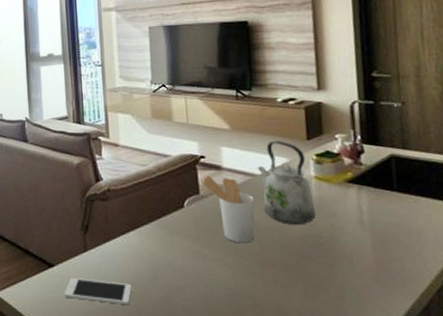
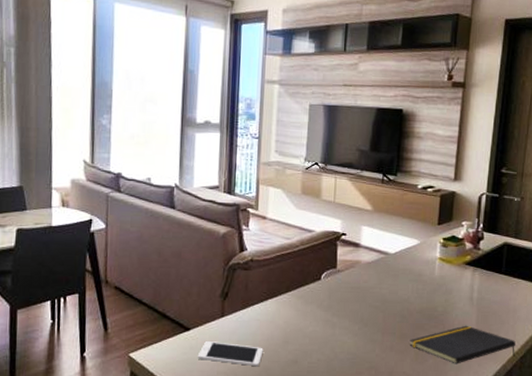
utensil holder: present [200,176,255,243] -> none [339,252,384,314]
kettle: present [257,140,316,225] -> none [391,223,436,299]
notepad: none [295,253,429,300] -> present [409,325,516,364]

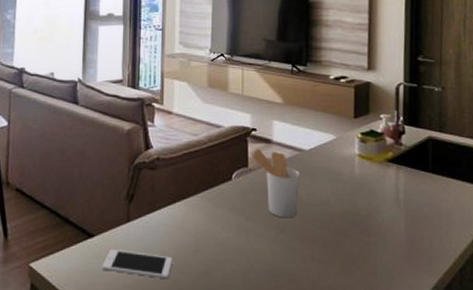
utensil holder: none [339,252,384,314] -> present [250,149,299,218]
notepad: present [409,325,516,364] -> none [332,231,453,278]

